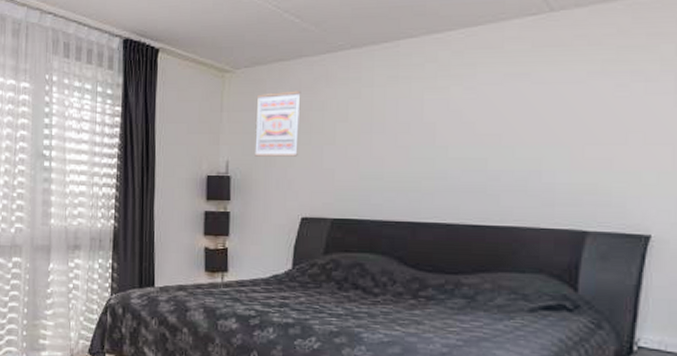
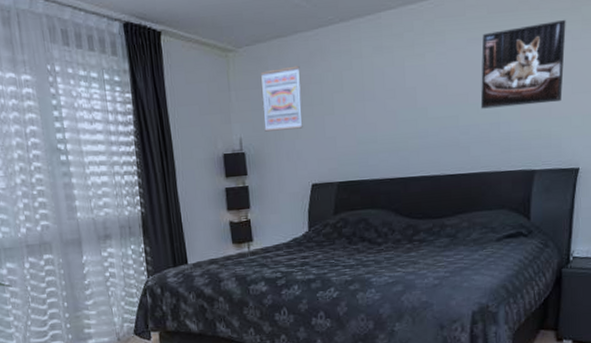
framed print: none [517,57,638,153] -> present [480,19,566,109]

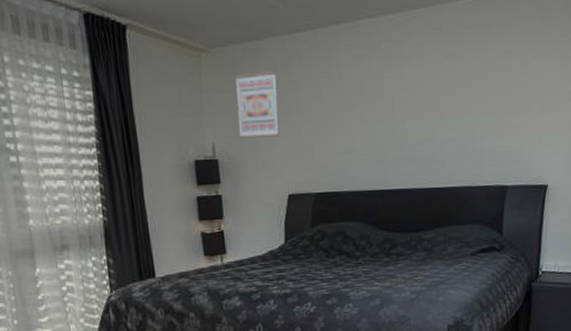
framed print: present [480,19,566,109] -> none [456,39,536,124]

